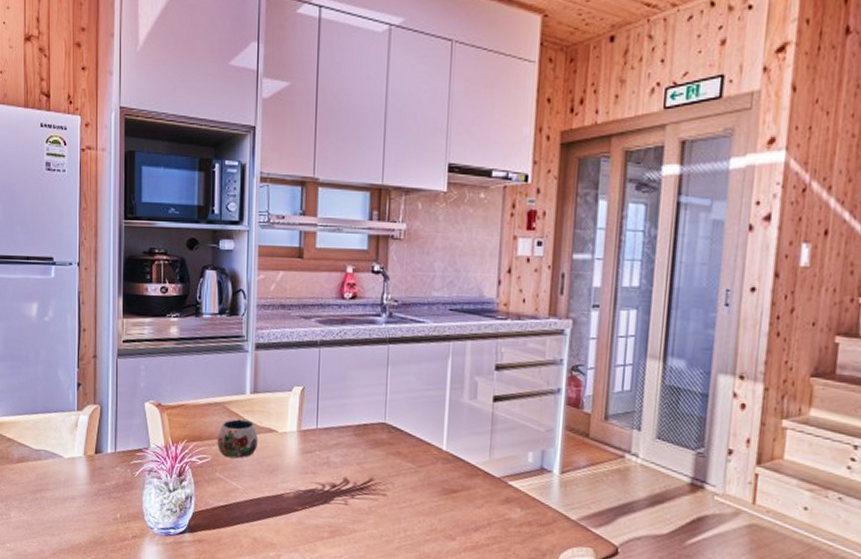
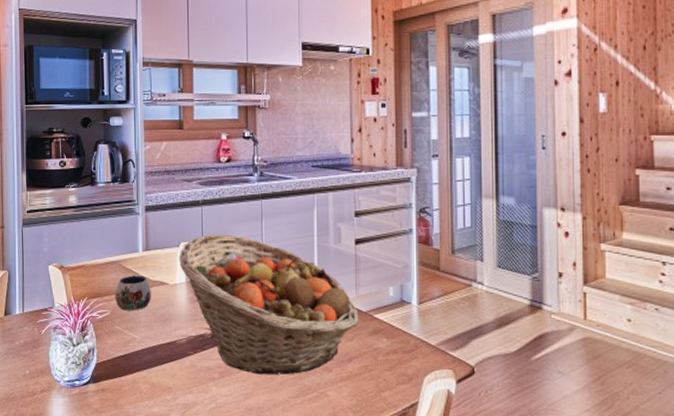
fruit basket: none [290,379,491,540] -> present [179,234,359,375]

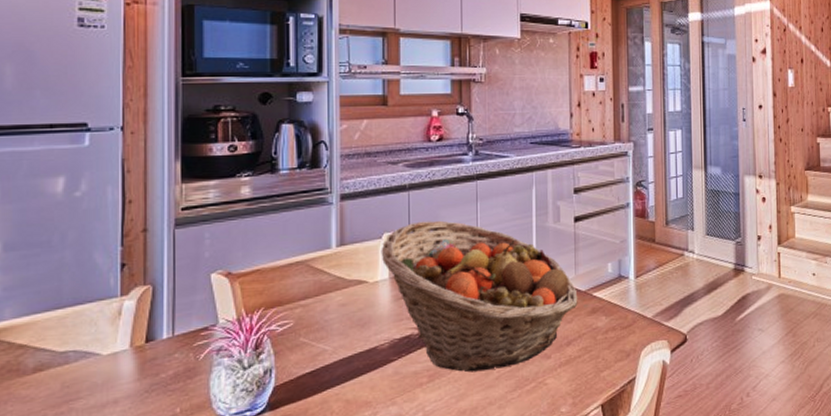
mug: present [115,275,151,311] -> none [300,275,347,319]

